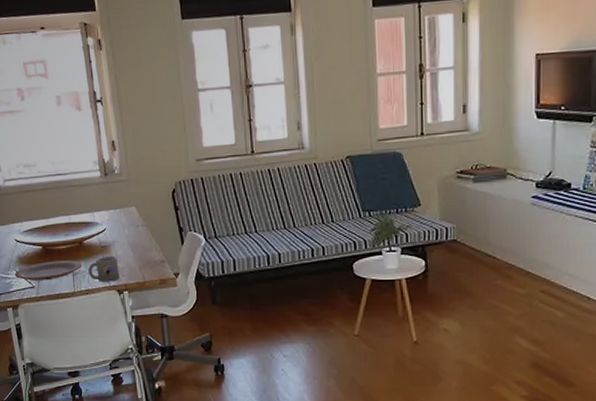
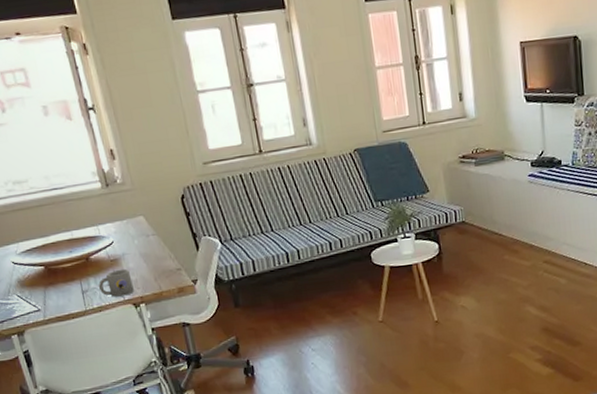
plate: present [14,260,83,281] -> none [16,277,92,304]

